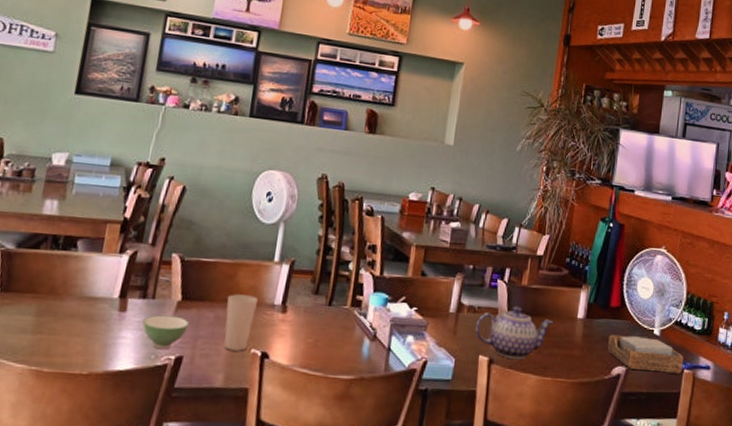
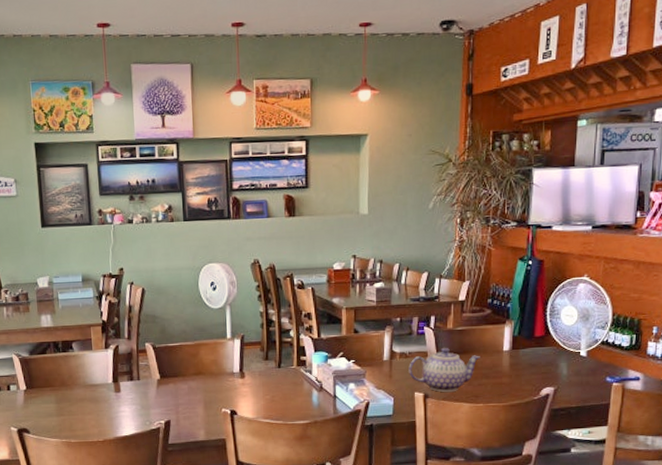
bowl: present [142,315,190,349] -> none [134,391,171,416]
cup: present [224,294,259,351] -> none [195,368,221,412]
napkin holder: present [607,334,684,374] -> none [534,359,612,389]

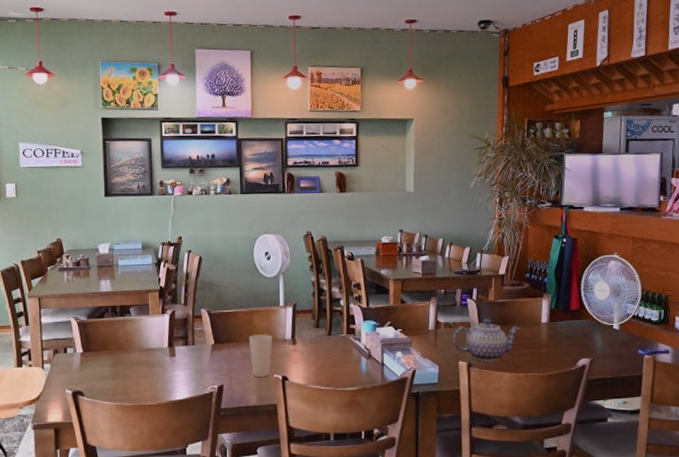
cup: none [195,368,221,412] -> present [248,334,273,377]

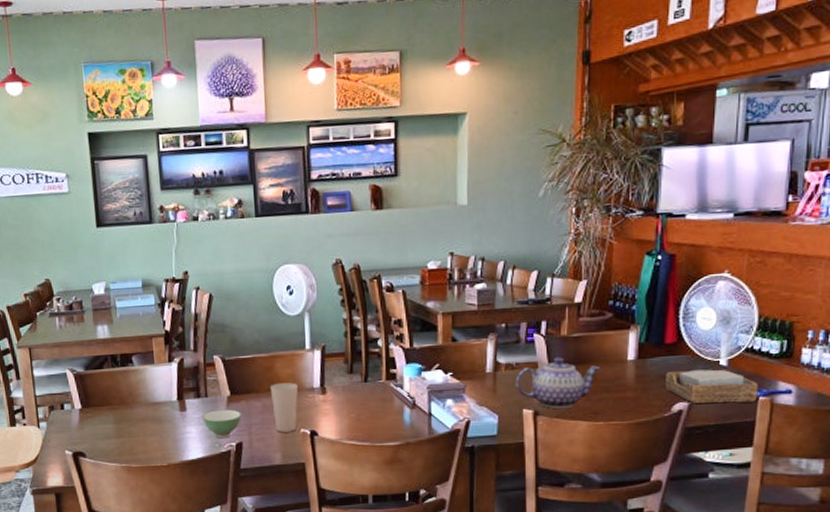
bowl: none [188,356,224,381] -> present [201,409,242,438]
napkin holder: none [571,332,644,360] -> present [664,369,758,404]

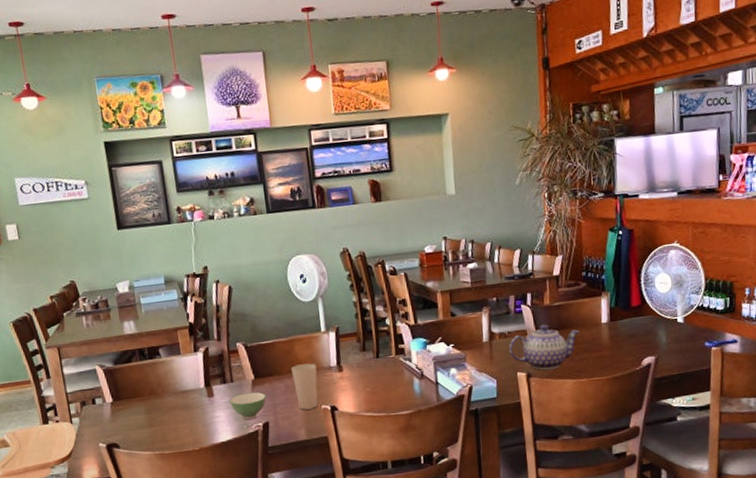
napkin holder: present [664,369,758,404] -> none [634,326,711,357]

